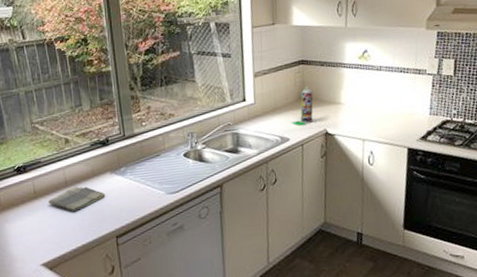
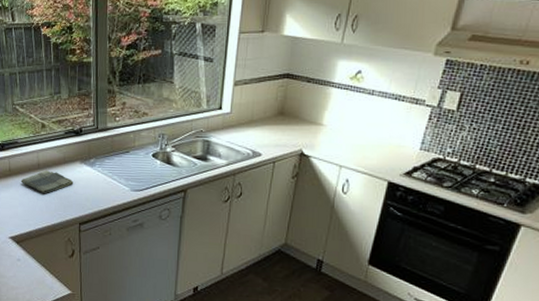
spray can: present [291,86,313,126] -> none [265,102,294,143]

